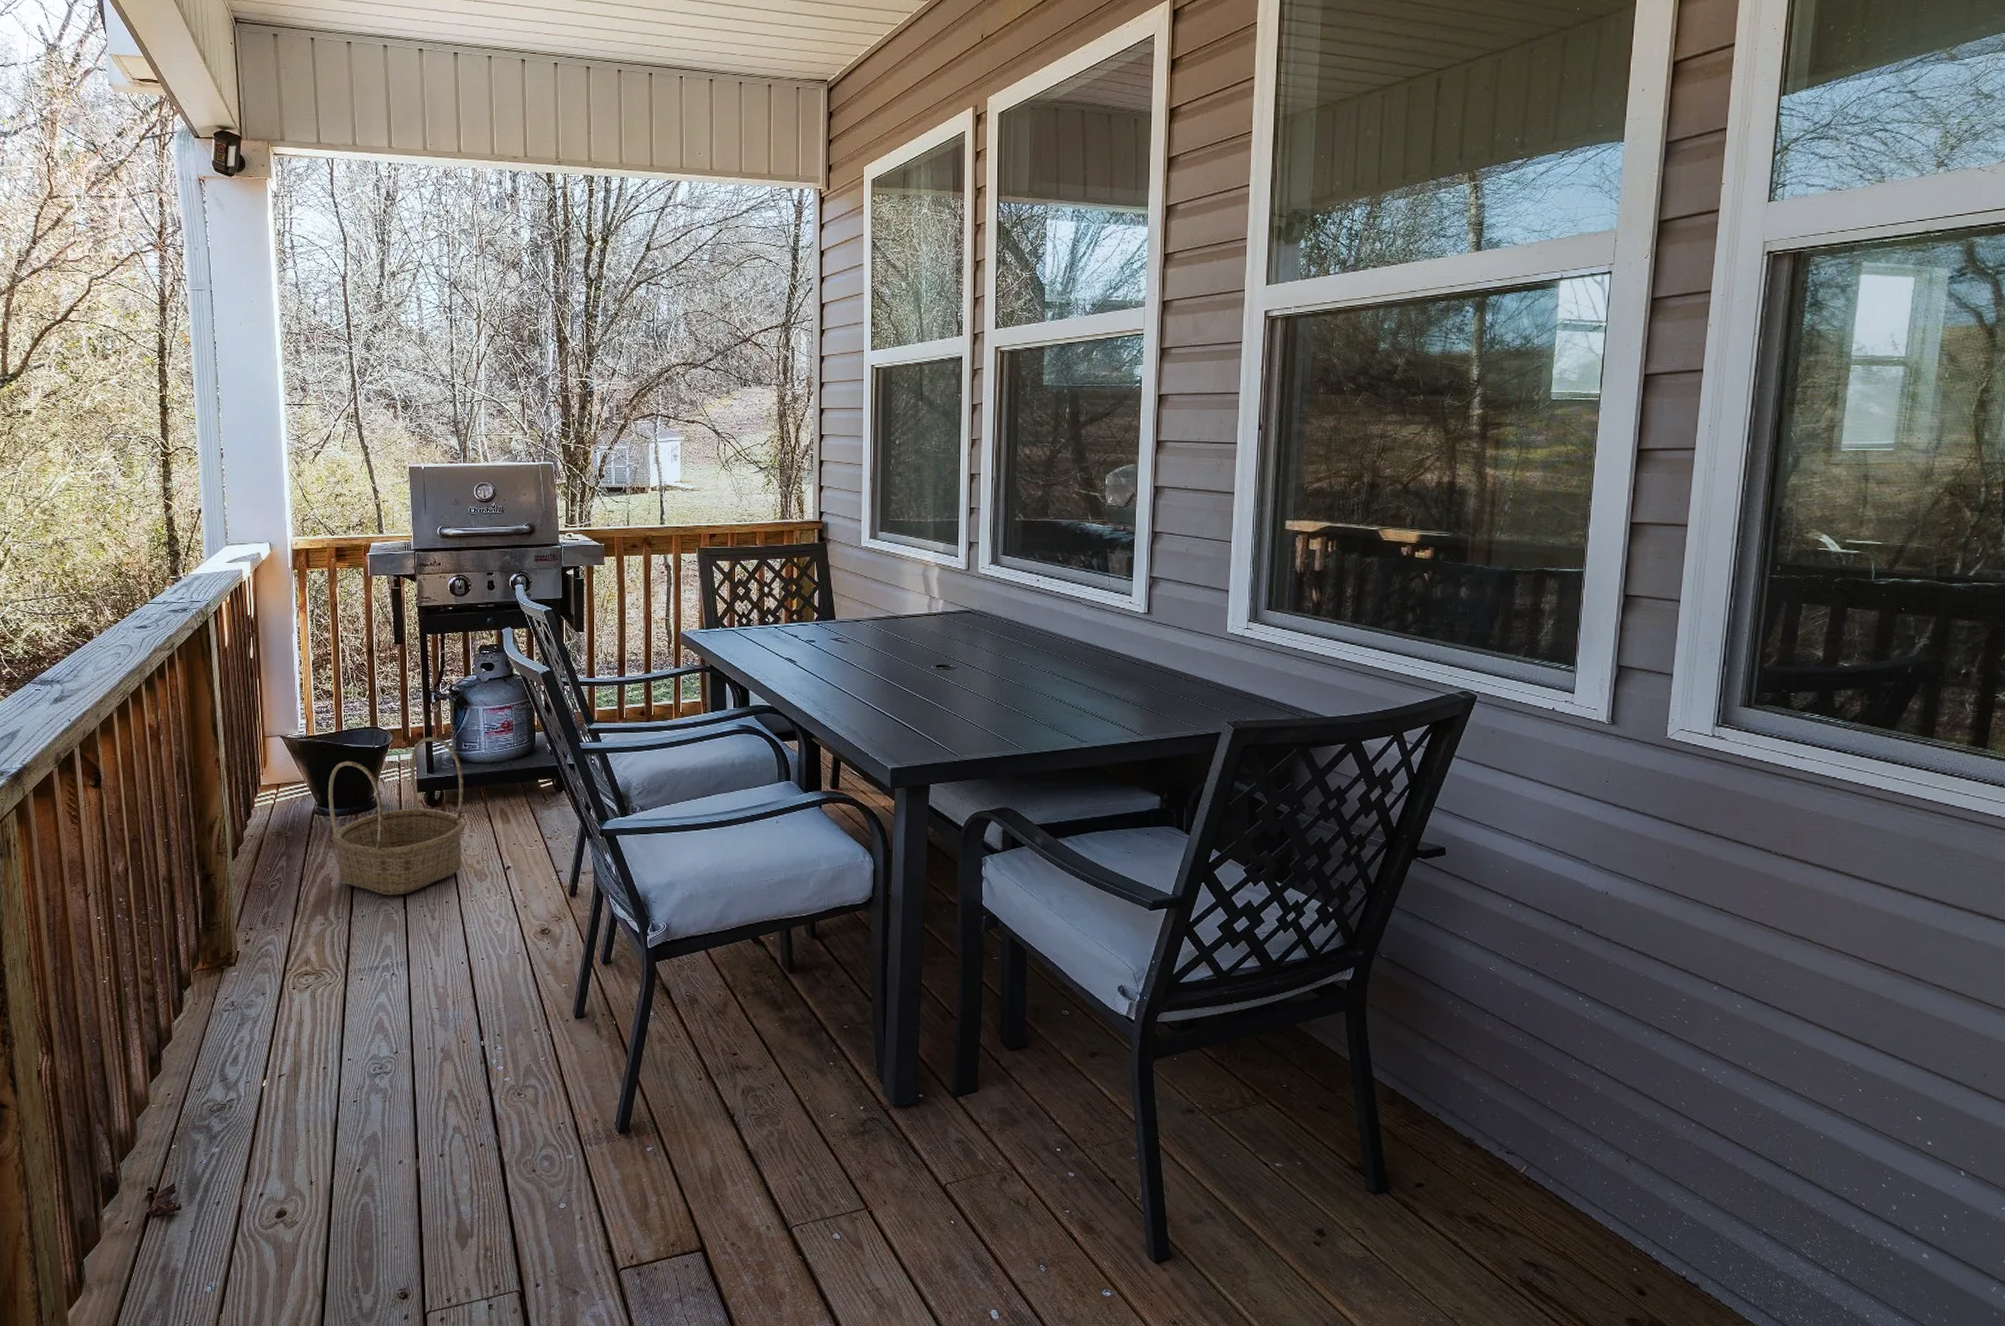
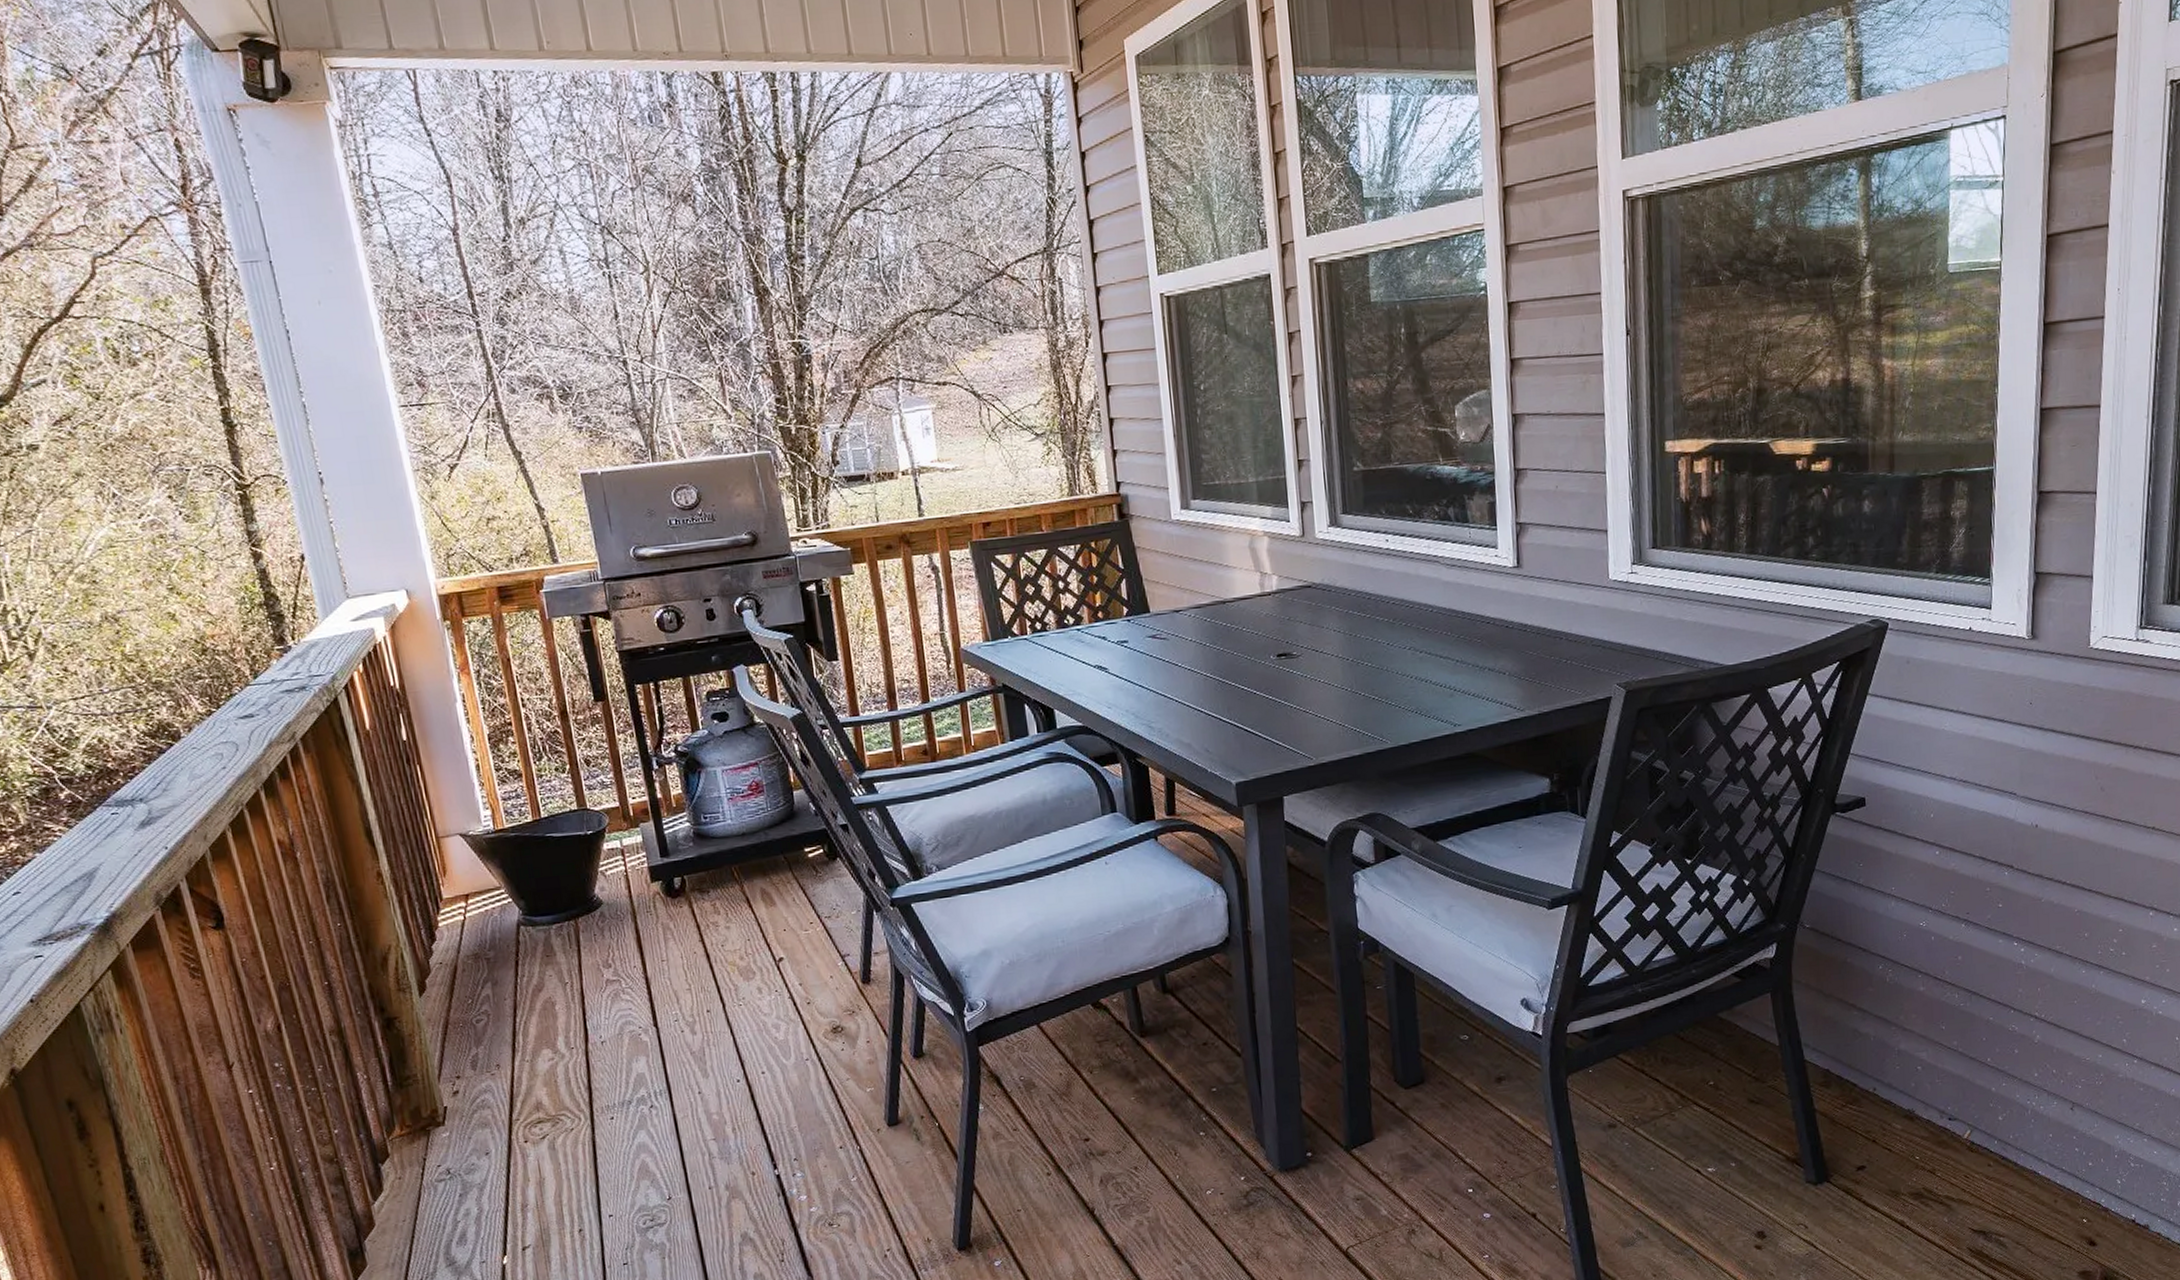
basket: present [327,737,467,896] -> none [532,812,722,1014]

